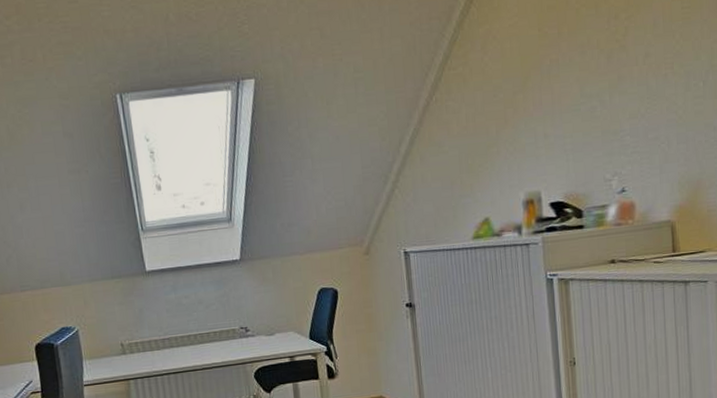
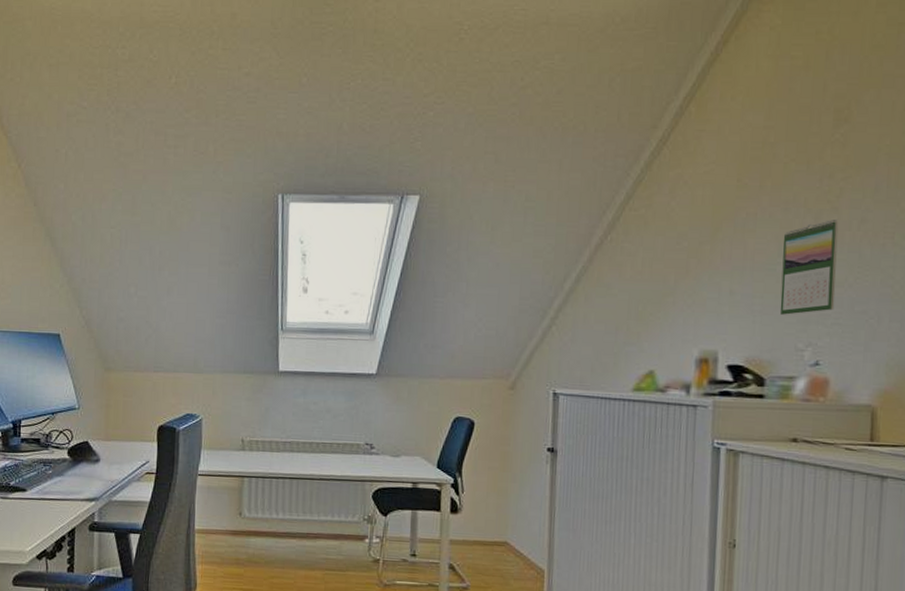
calendar: none [583,56,632,150] -> present [779,218,839,315]

